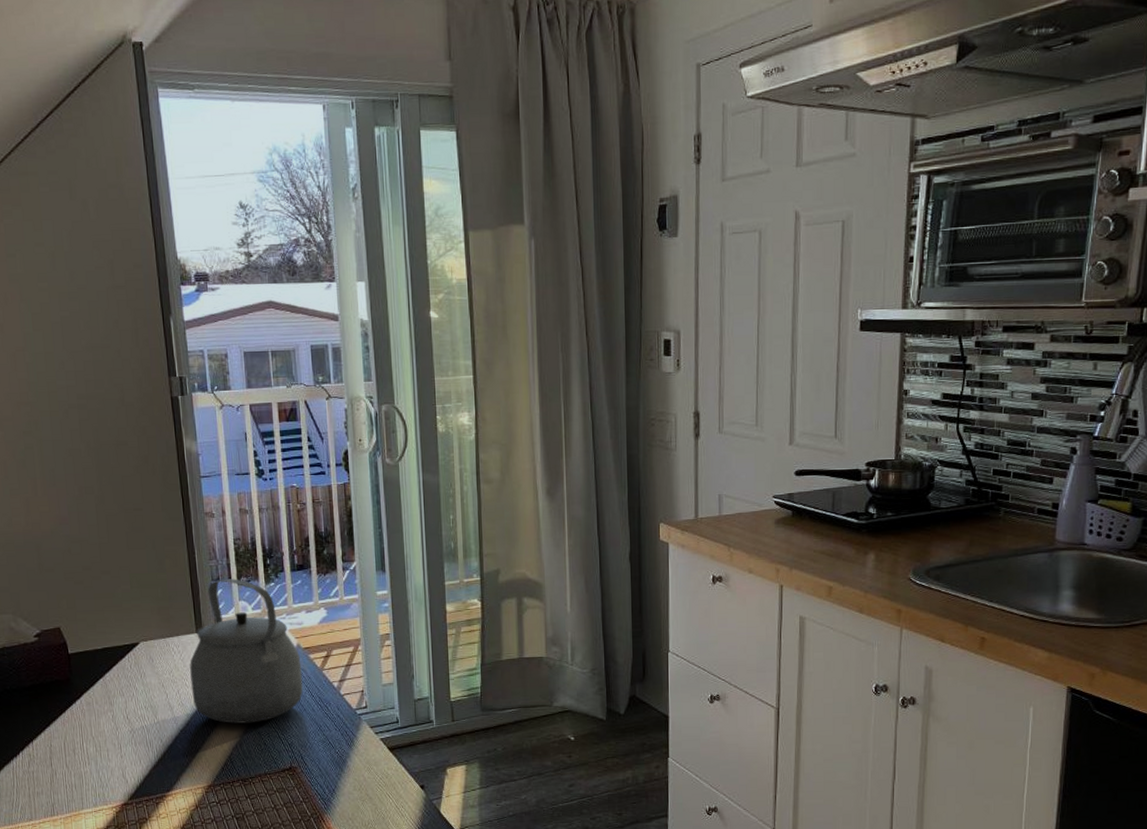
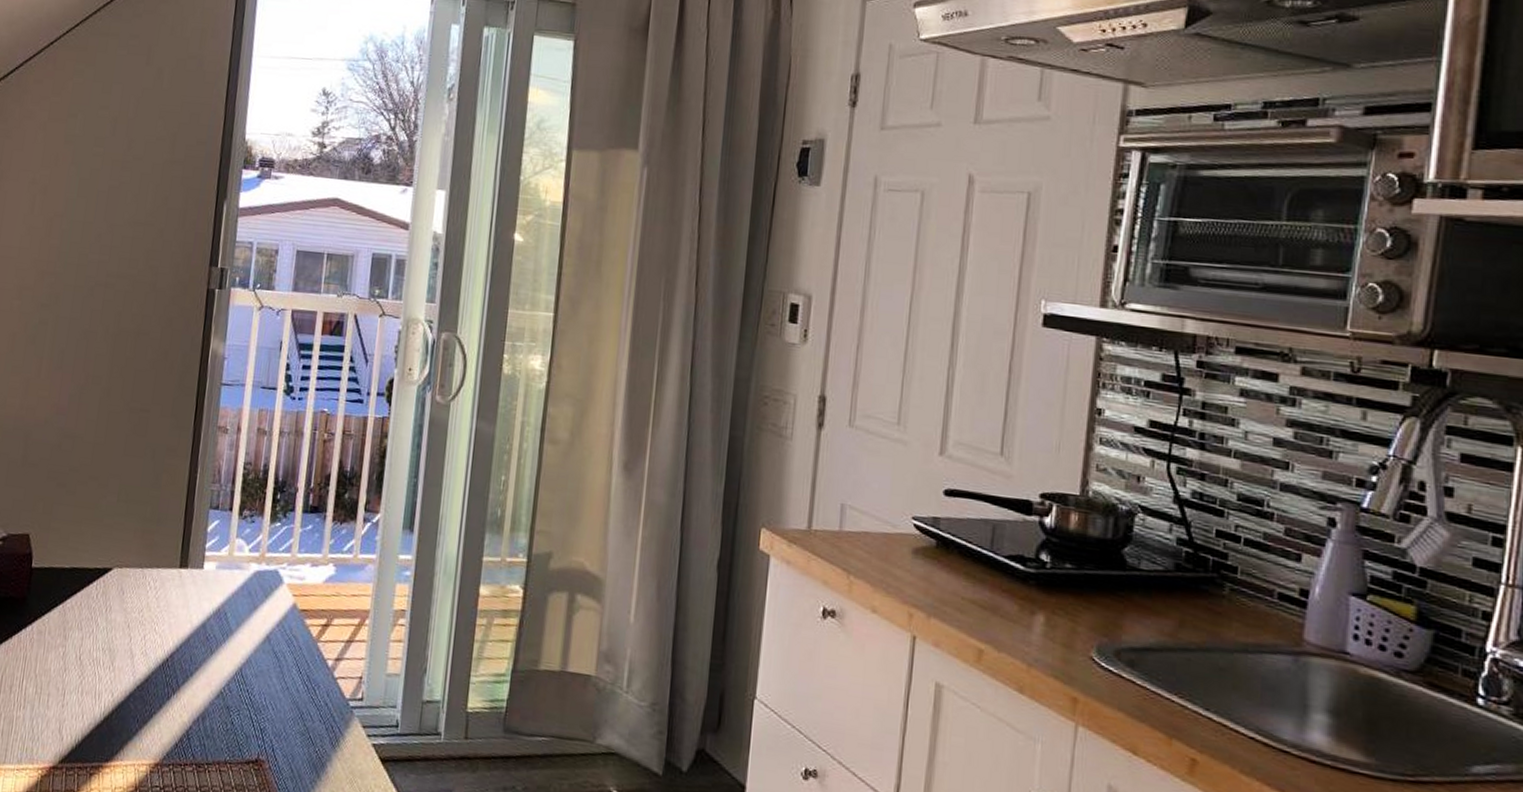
tea kettle: present [190,578,303,724] -> none [159,508,295,694]

